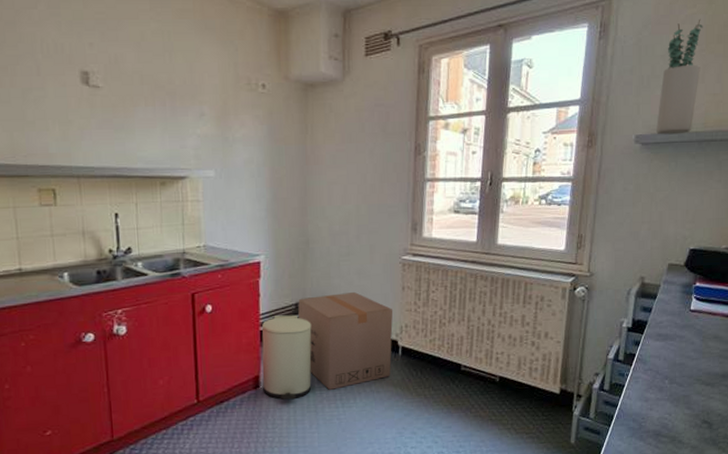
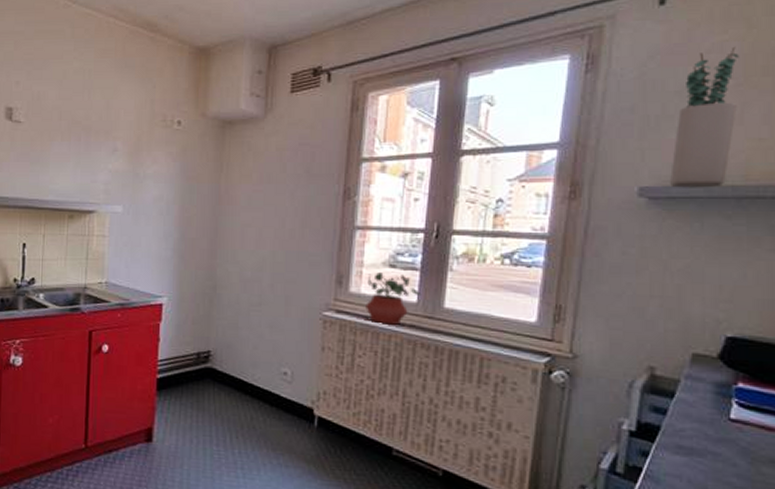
pedal bin: present [262,315,312,401] -> none [155,364,214,461]
cardboard box: present [298,292,393,390] -> none [200,346,310,456]
potted plant: none [436,218,480,262] -> present [366,272,422,325]

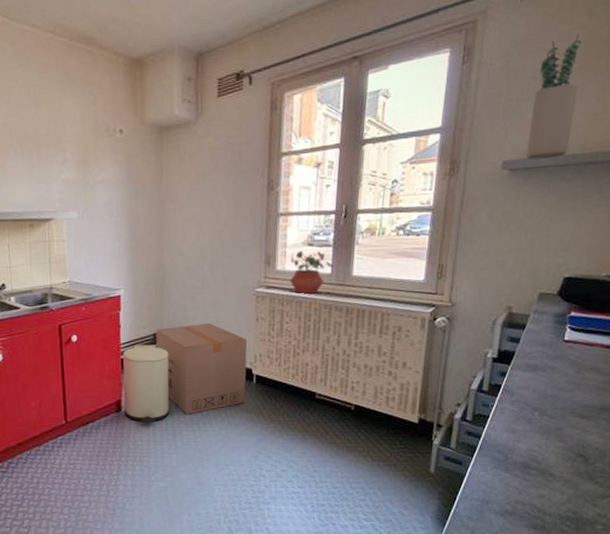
pedal bin: none [155,364,214,461] -> present [122,344,170,423]
cardboard box: none [200,346,310,456] -> present [156,323,248,414]

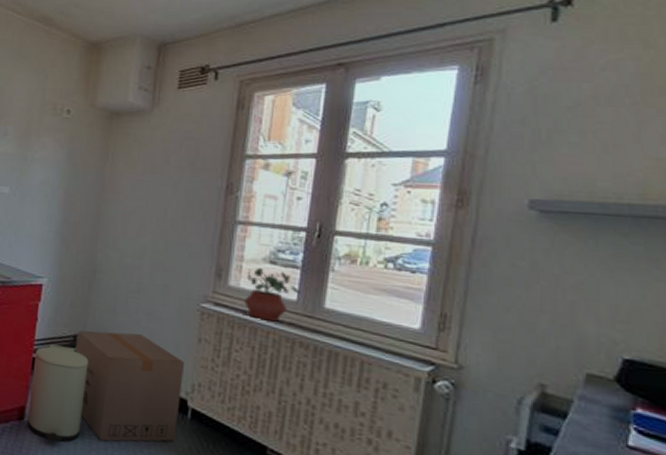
vase: present [527,34,582,160] -> none [563,65,636,205]

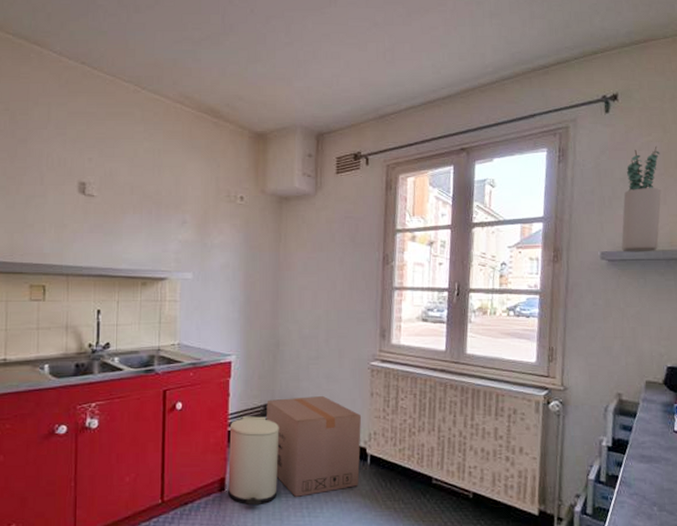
potted plant: present [244,268,302,322] -> none [405,326,449,370]
vase: none [563,65,636,205] -> present [621,145,662,252]

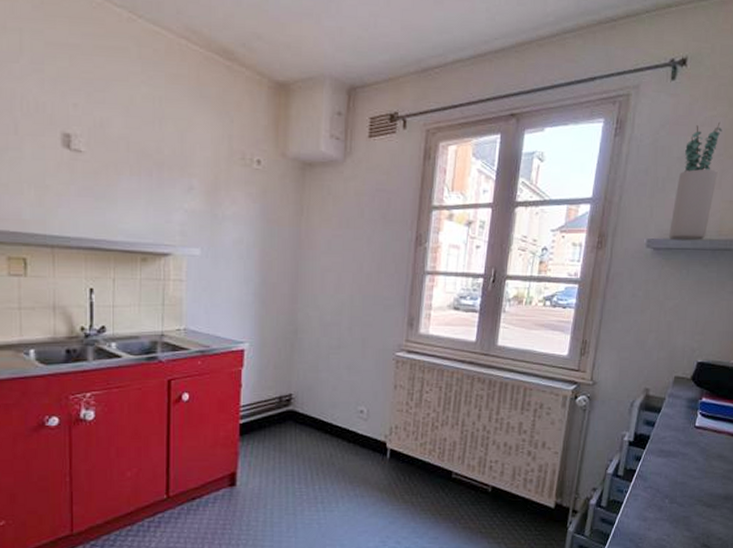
pedal bin: present [228,416,279,506] -> none [239,409,295,501]
cardboard box: present [267,396,362,497] -> none [282,388,384,492]

